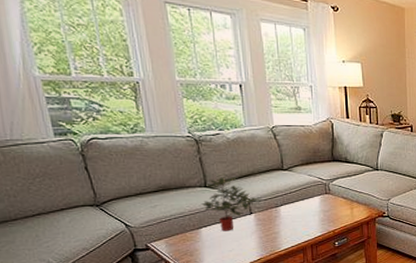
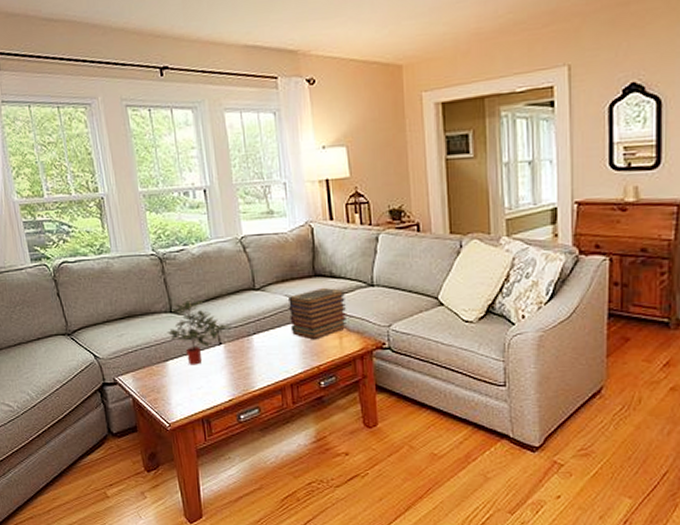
book stack: none [311,170,357,210] -> present [289,287,347,340]

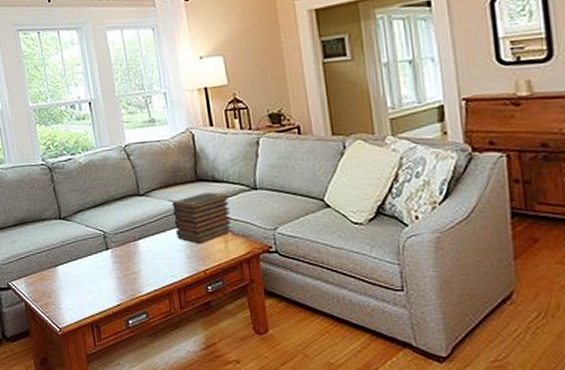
potted plant: present [167,300,232,365] -> none [56,206,118,270]

